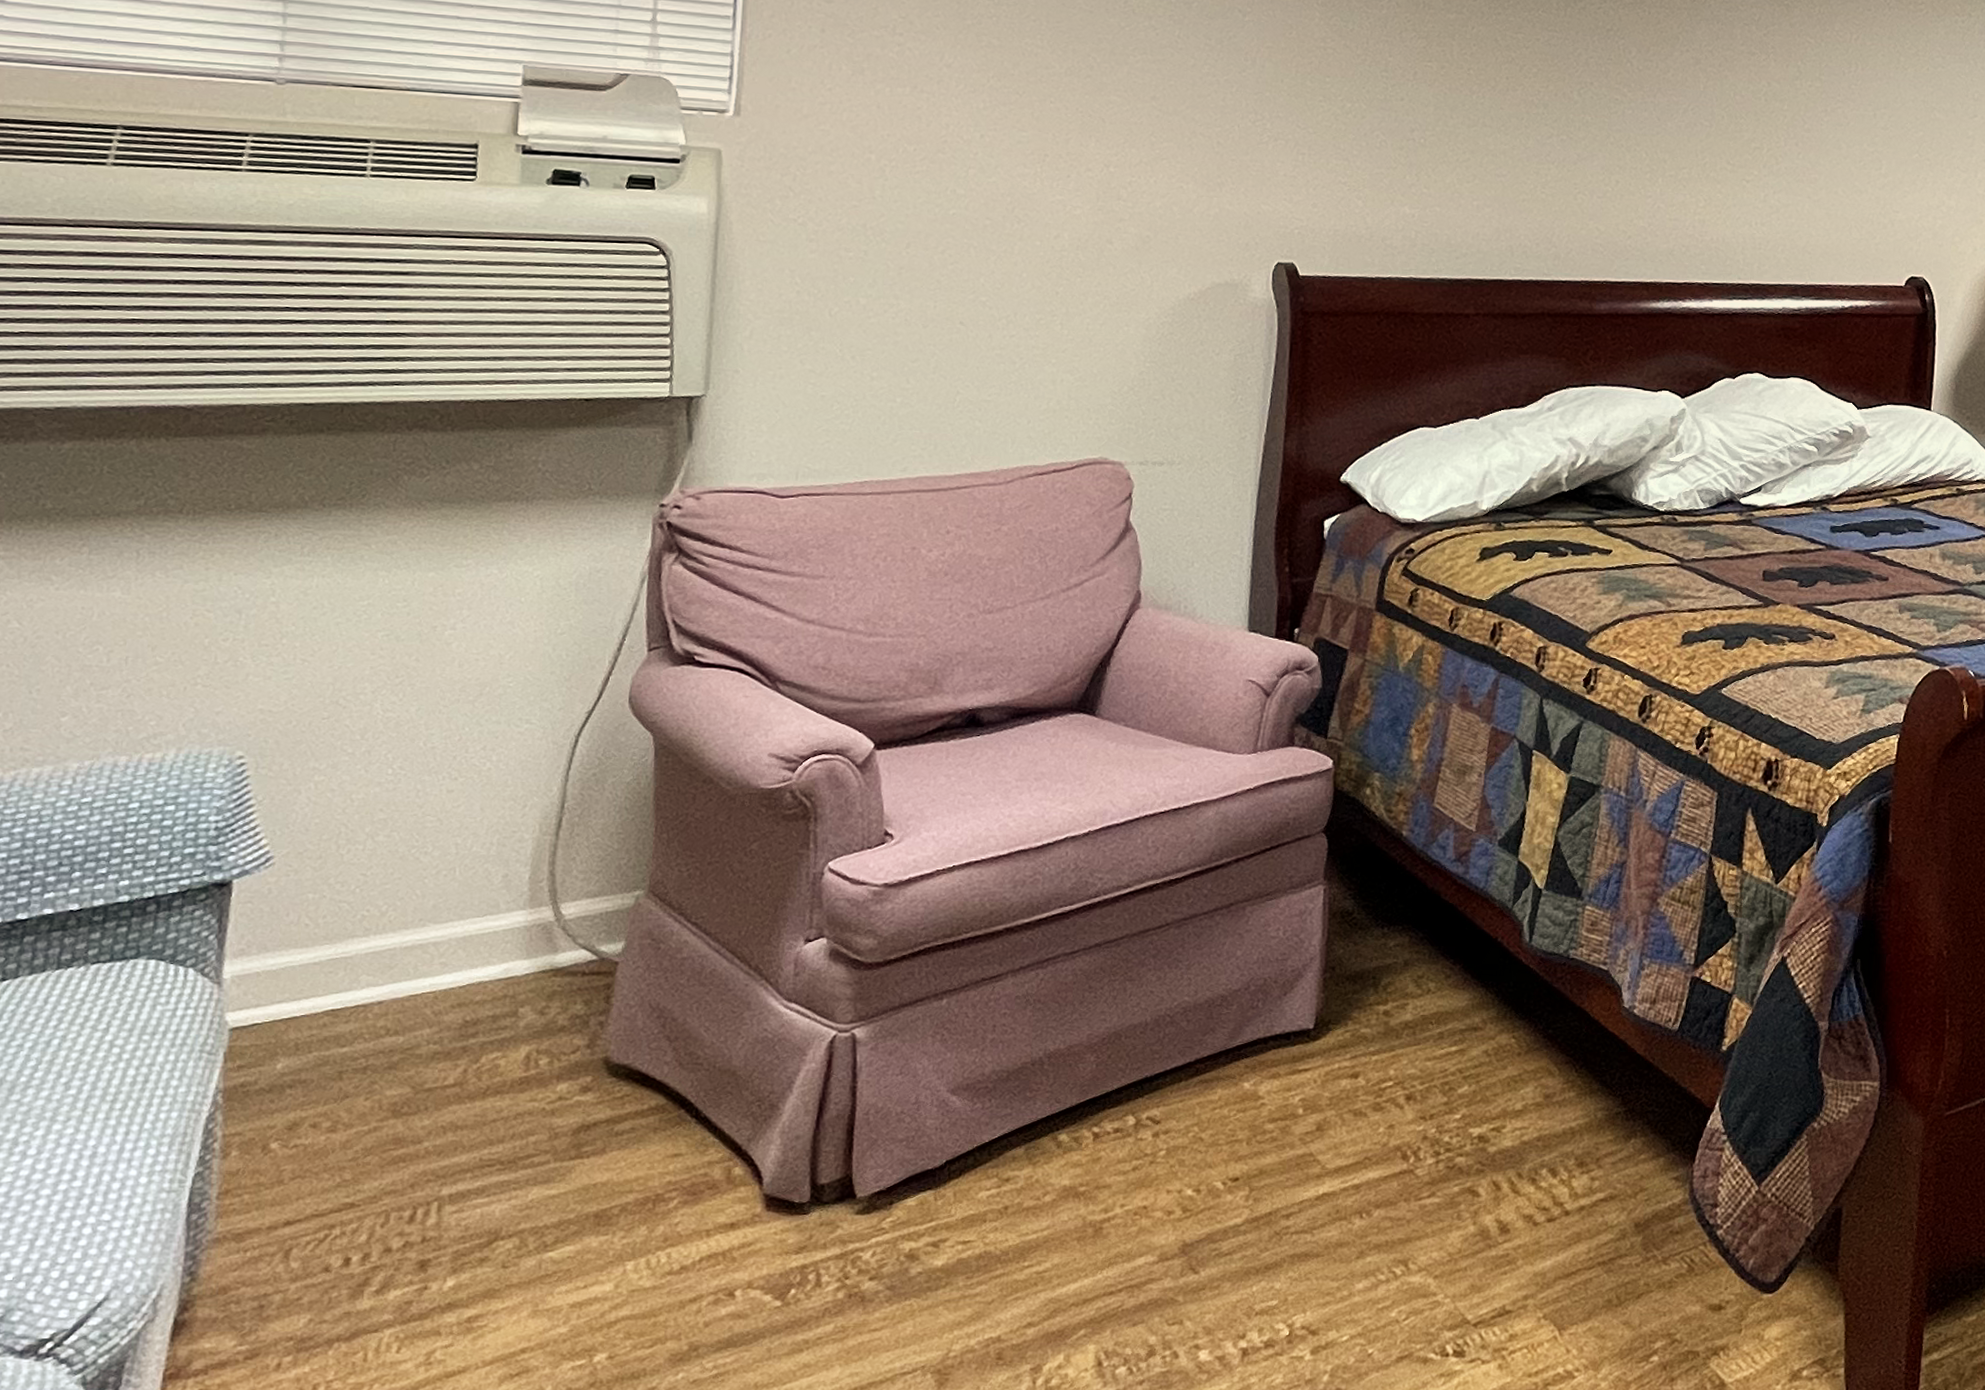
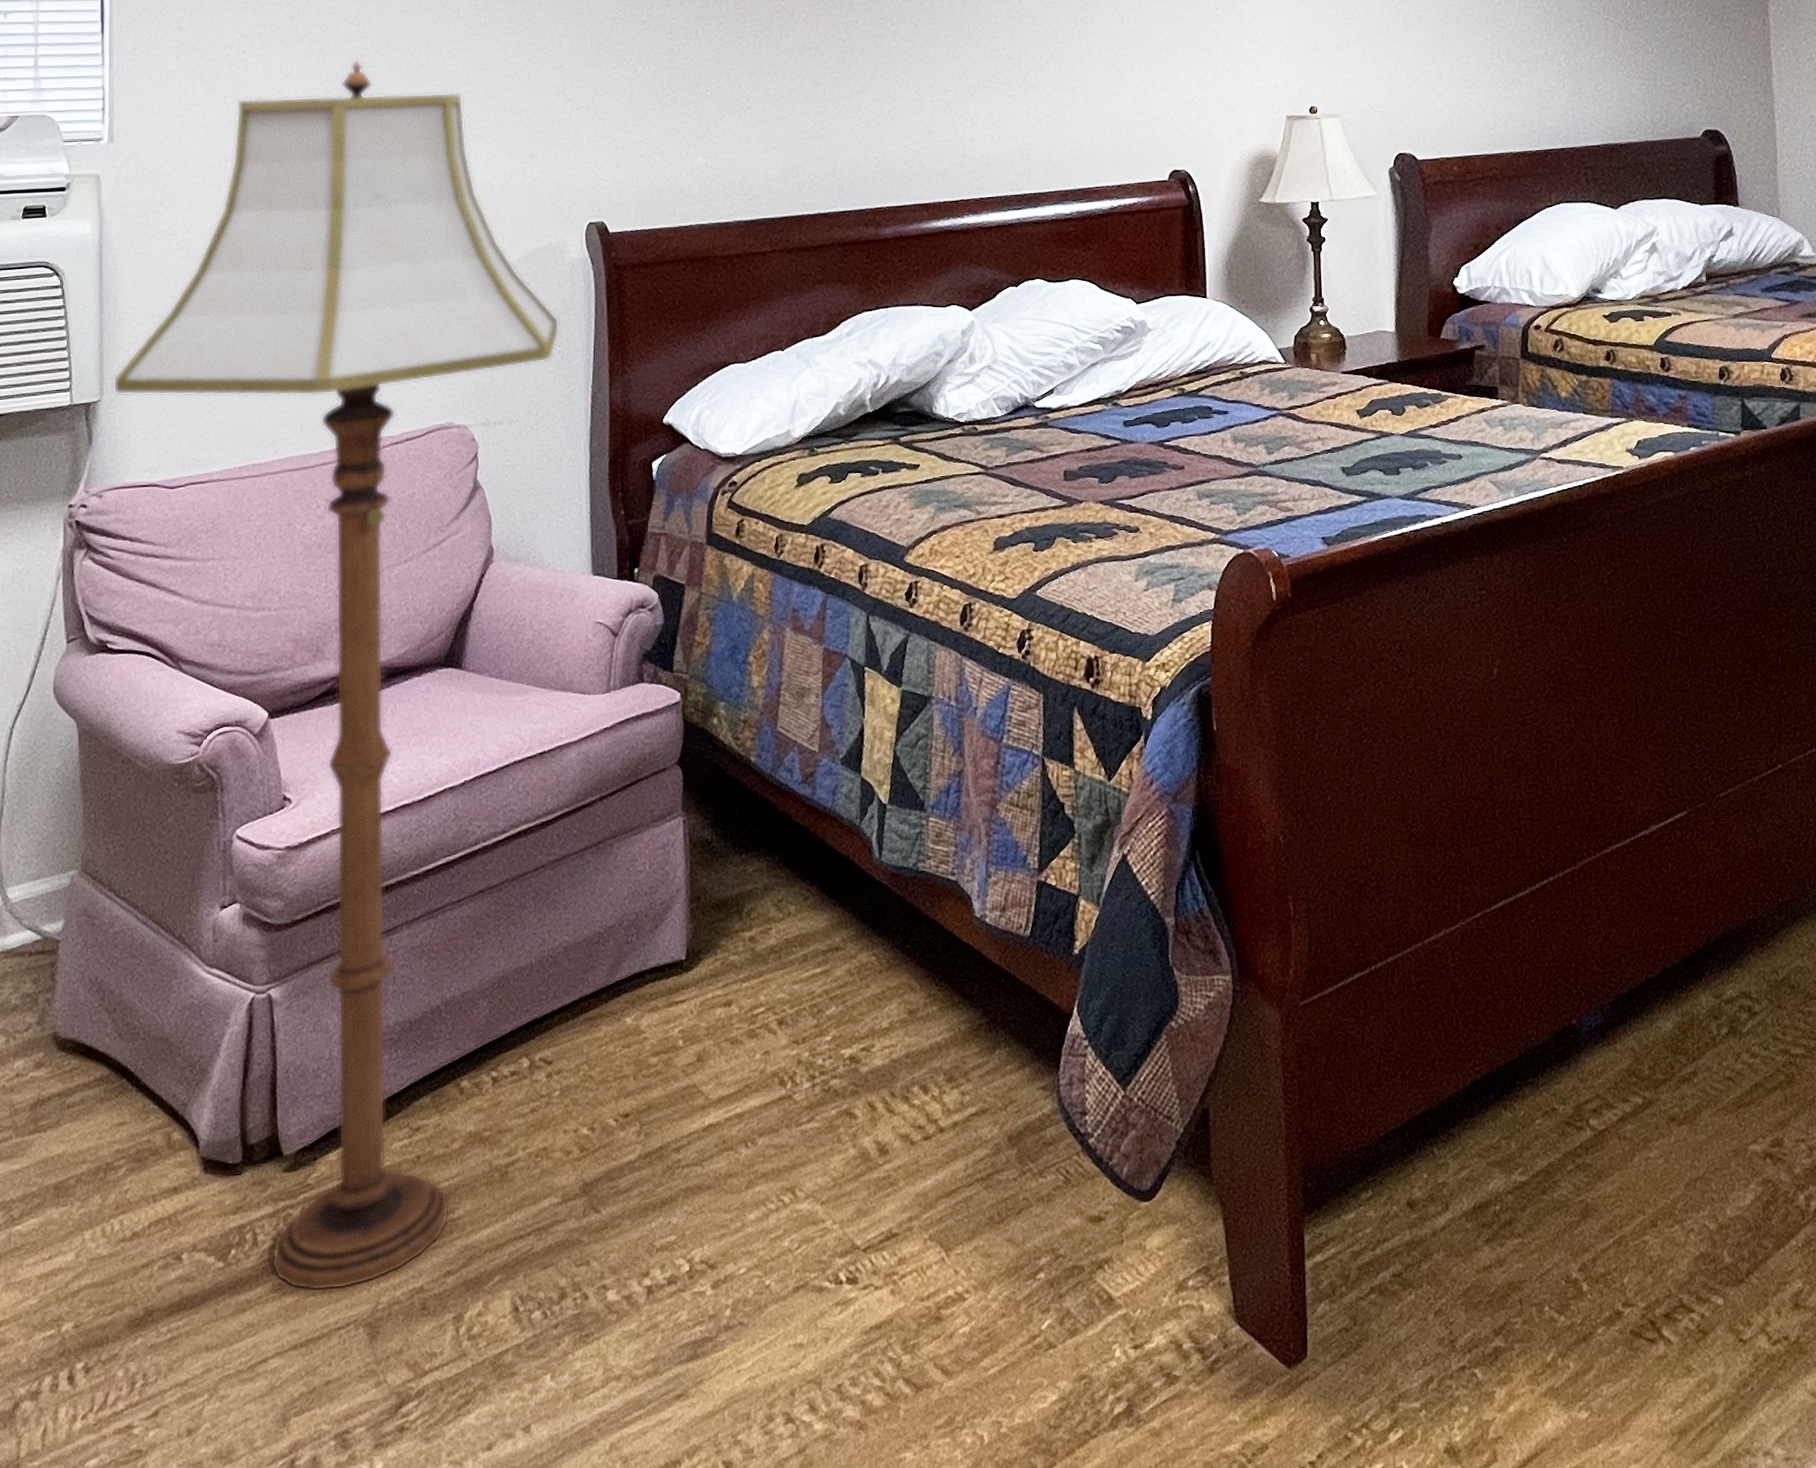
floor lamp: none [721,58,1235,1336] -> present [113,59,560,1292]

